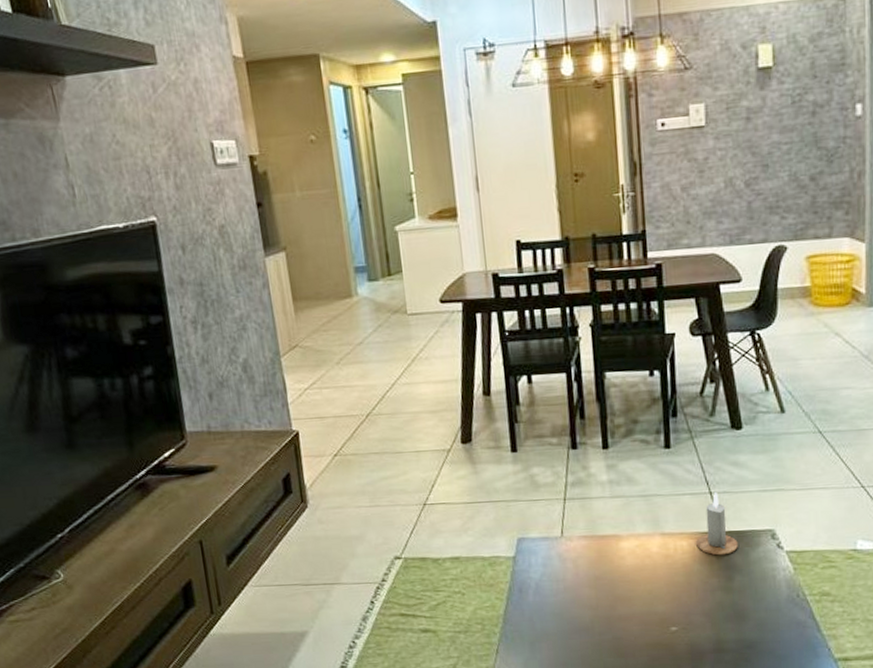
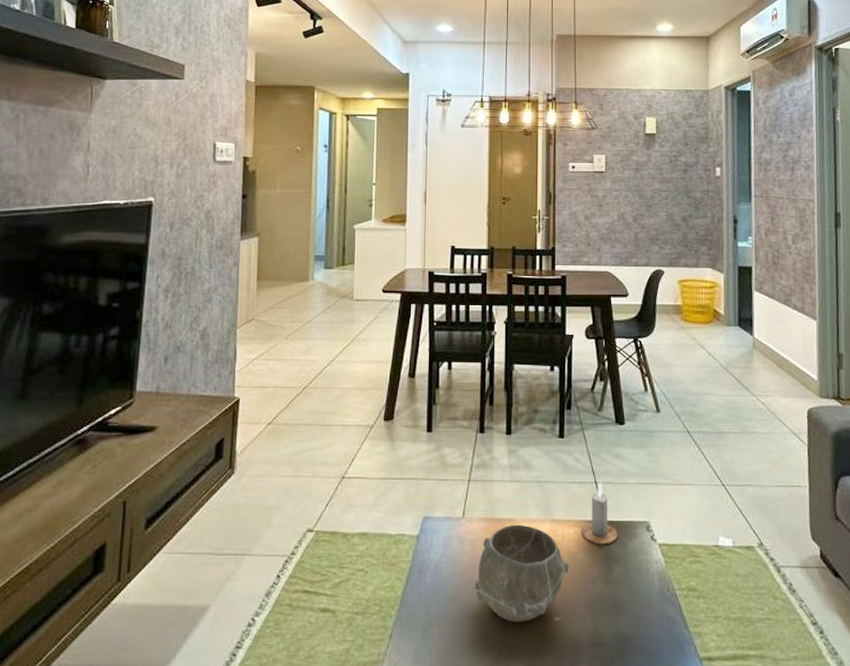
bowl: none [581,539,685,634] -> present [475,524,569,622]

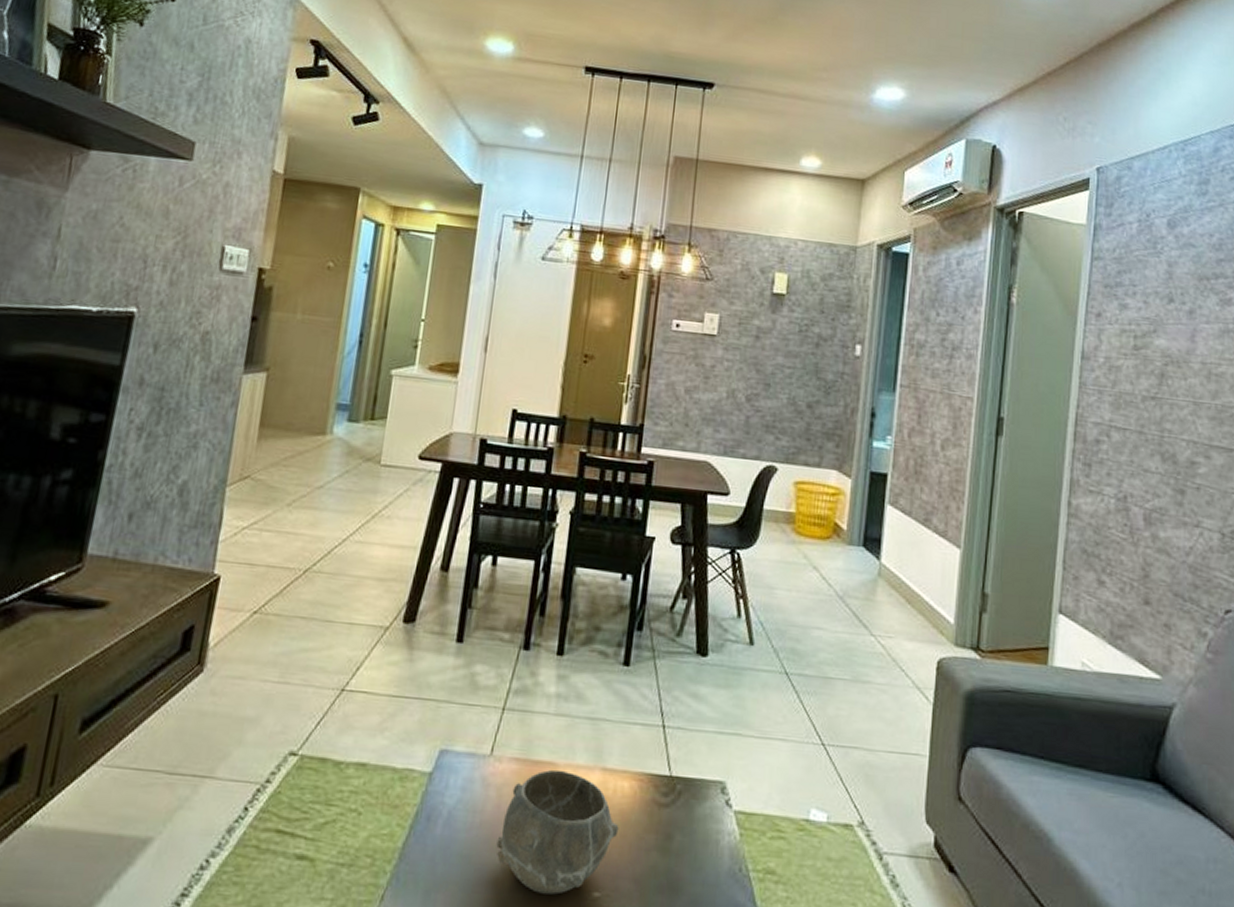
candle: present [581,483,617,545] -> none [639,727,684,806]

